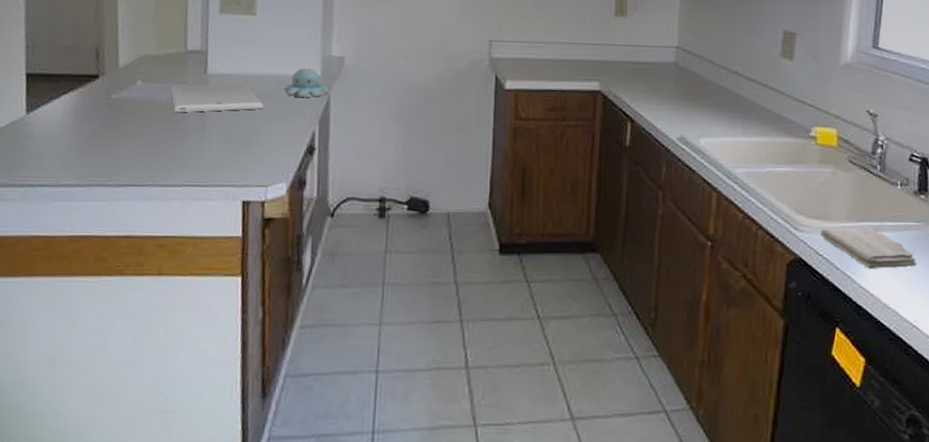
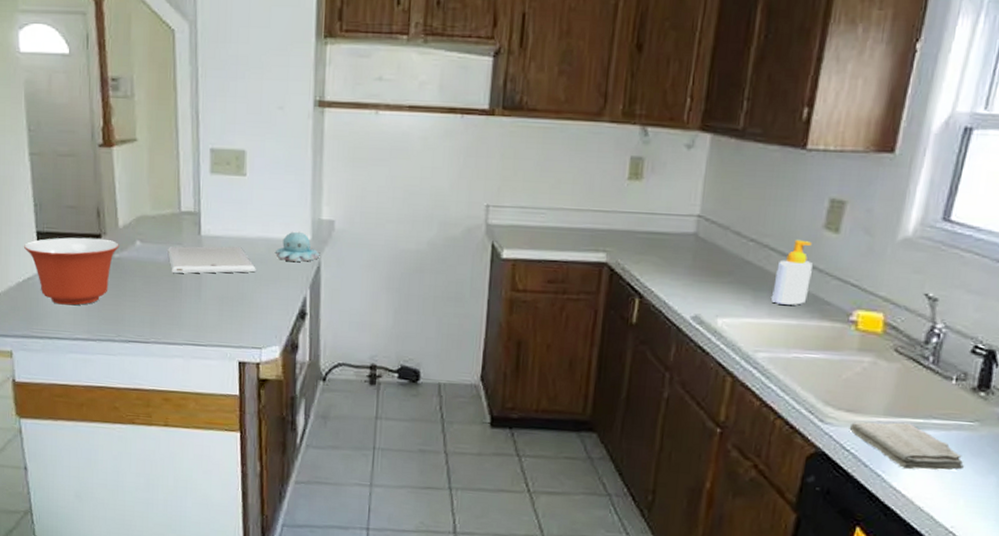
mixing bowl: none [9,78,118,150] -> present [23,237,119,306]
soap bottle: none [744,66,775,124] -> present [772,239,813,305]

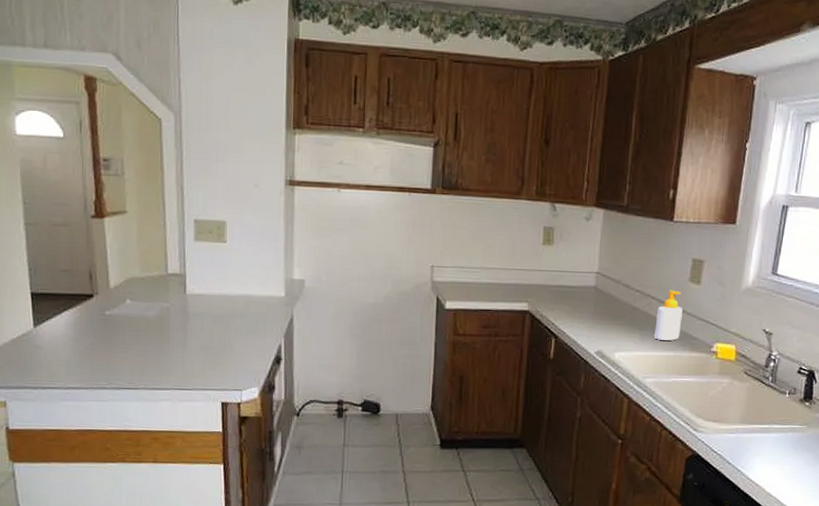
mixing bowl: present [23,237,119,306] -> none [18,297,110,358]
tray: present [167,246,256,274] -> none [156,302,236,328]
candle: present [276,231,320,262] -> none [254,289,293,315]
washcloth: present [849,422,964,470] -> none [716,428,798,464]

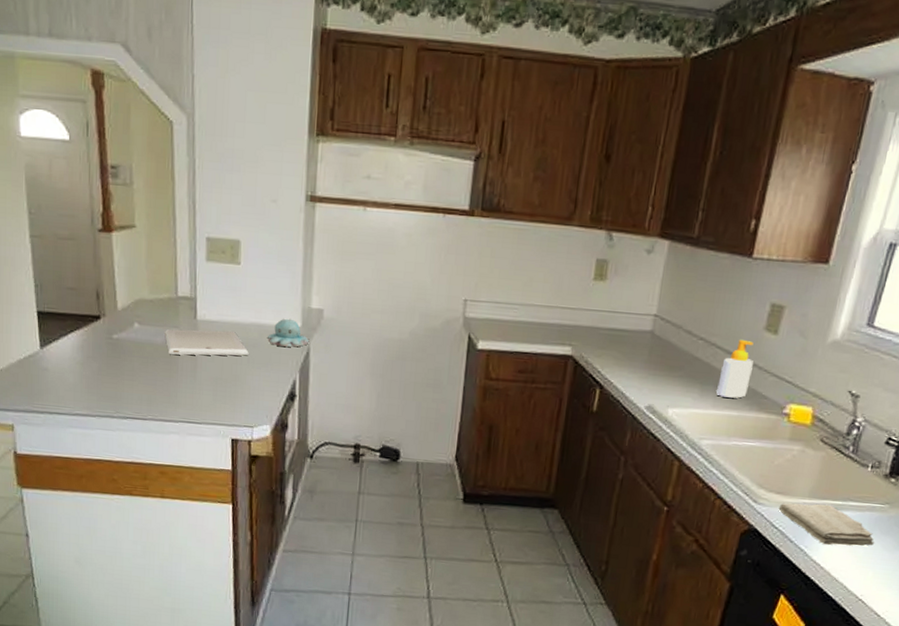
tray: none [156,302,236,328] -> present [164,329,249,356]
candle: none [254,289,293,315] -> present [268,318,309,347]
washcloth: none [716,428,798,464] -> present [778,503,874,546]

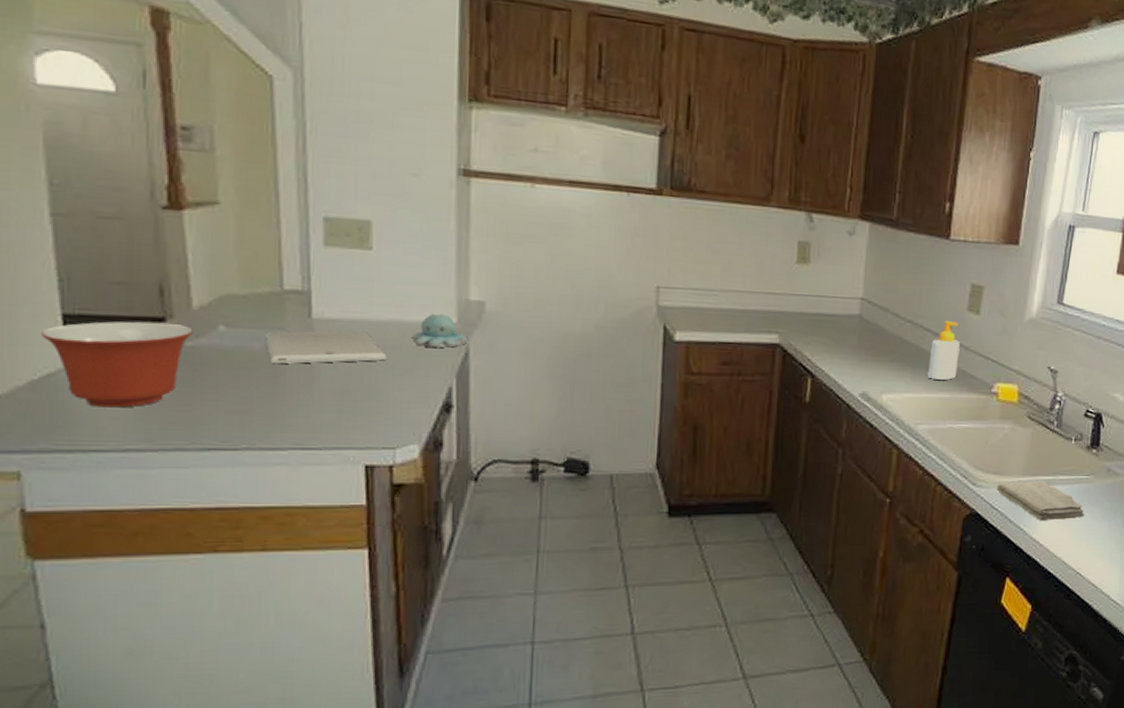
mixing bowl: none [24,317,118,383] -> present [40,321,193,408]

